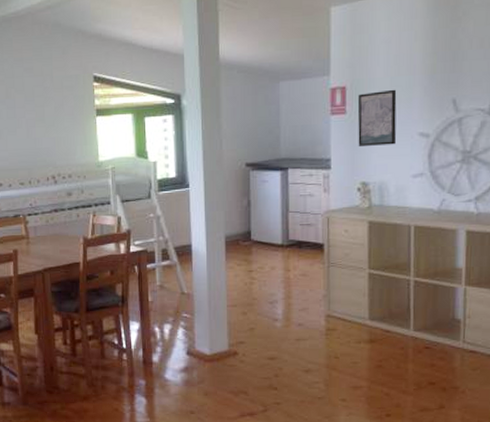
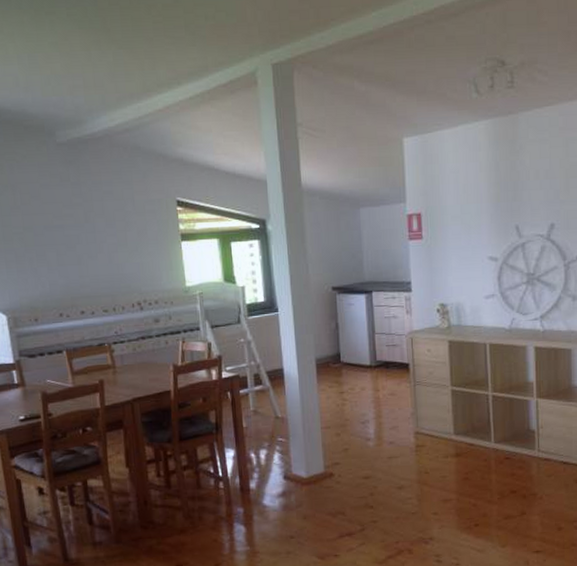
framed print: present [357,89,397,146] -> none [432,216,468,270]

